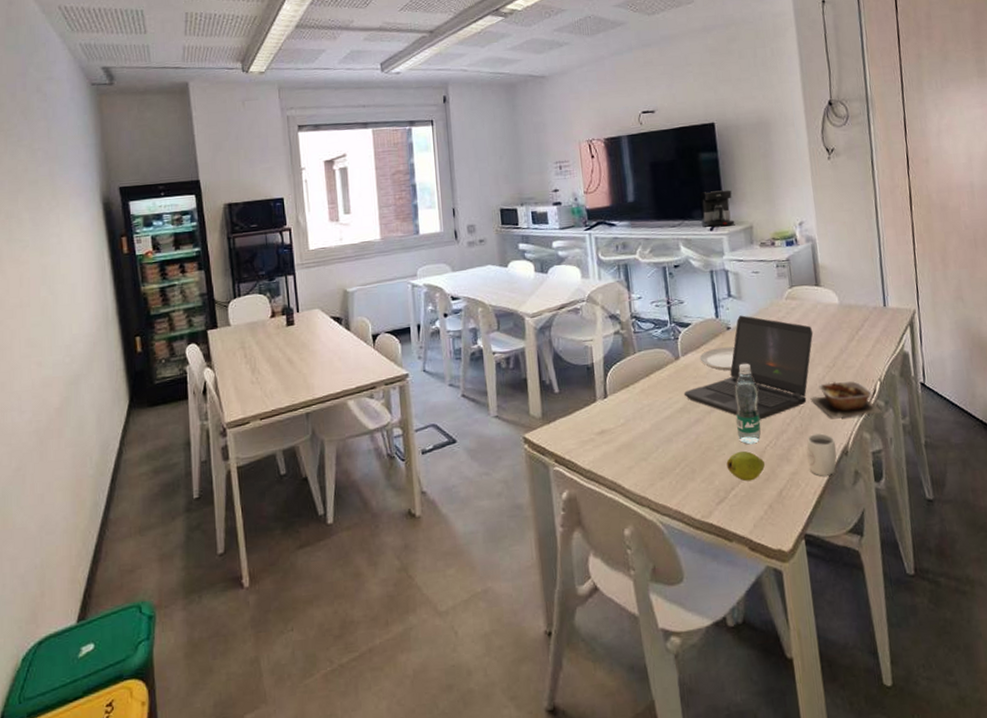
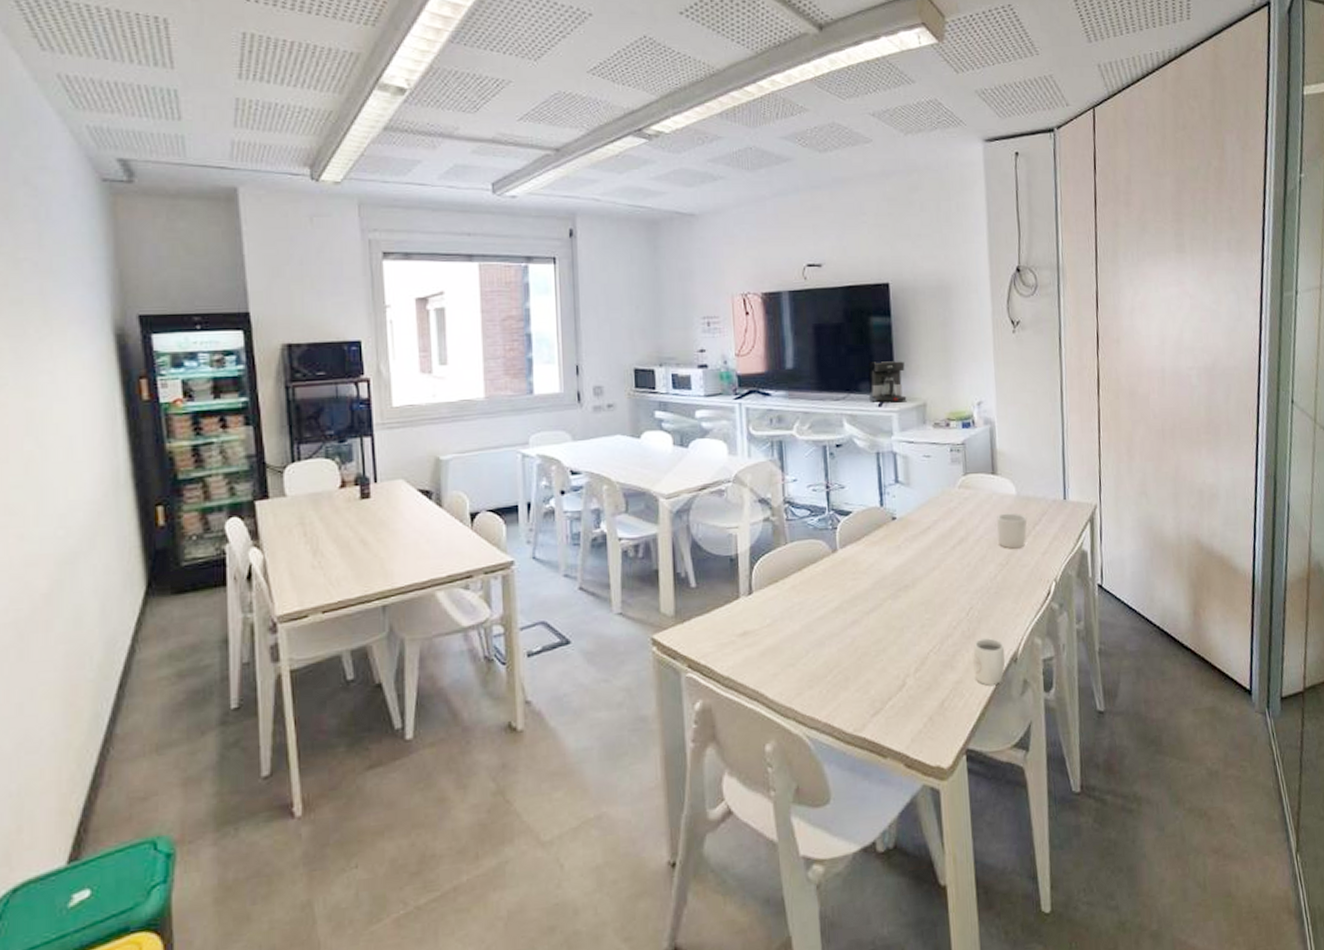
laptop computer: present [683,315,814,420] -> none [840,504,987,623]
plate: present [699,346,735,371] -> none [860,539,900,567]
fruit: present [726,450,766,482] -> none [884,656,927,691]
bottle: present [734,363,761,445] -> none [897,558,925,650]
food container: present [810,381,883,418] -> none [980,581,1057,622]
mug: none [822,320,851,353] -> present [997,513,1028,549]

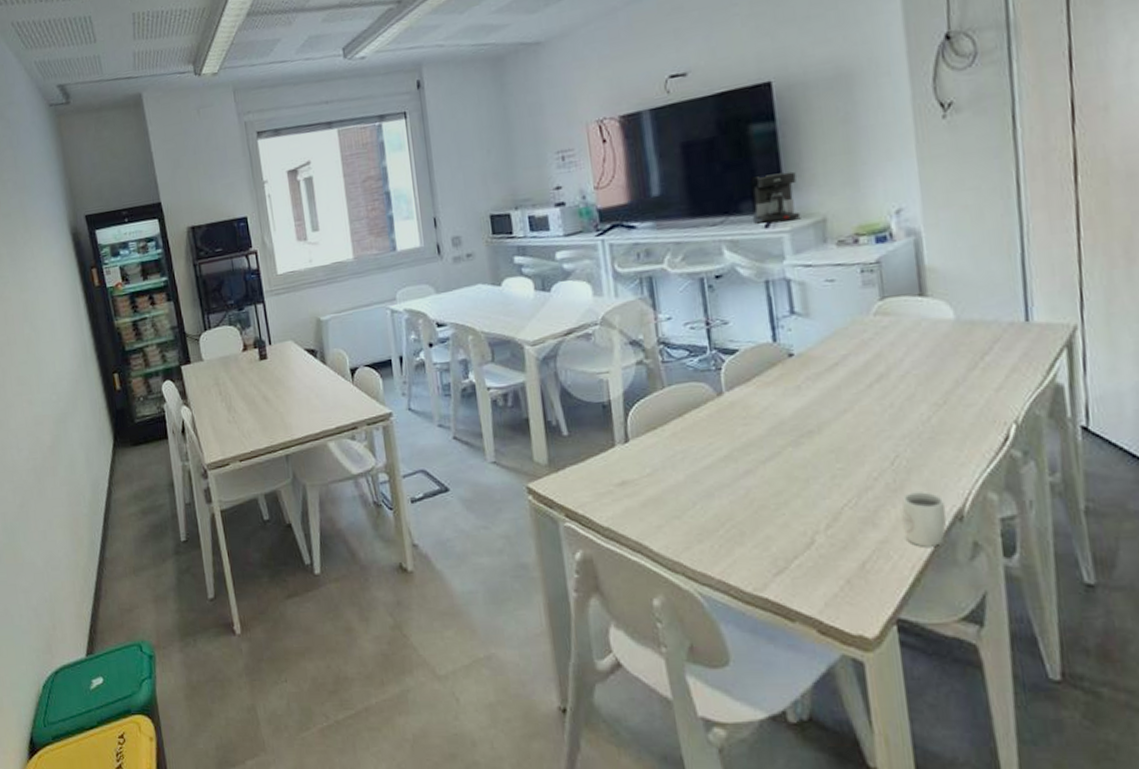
mug: present [997,513,1028,549] -> none [928,341,972,386]

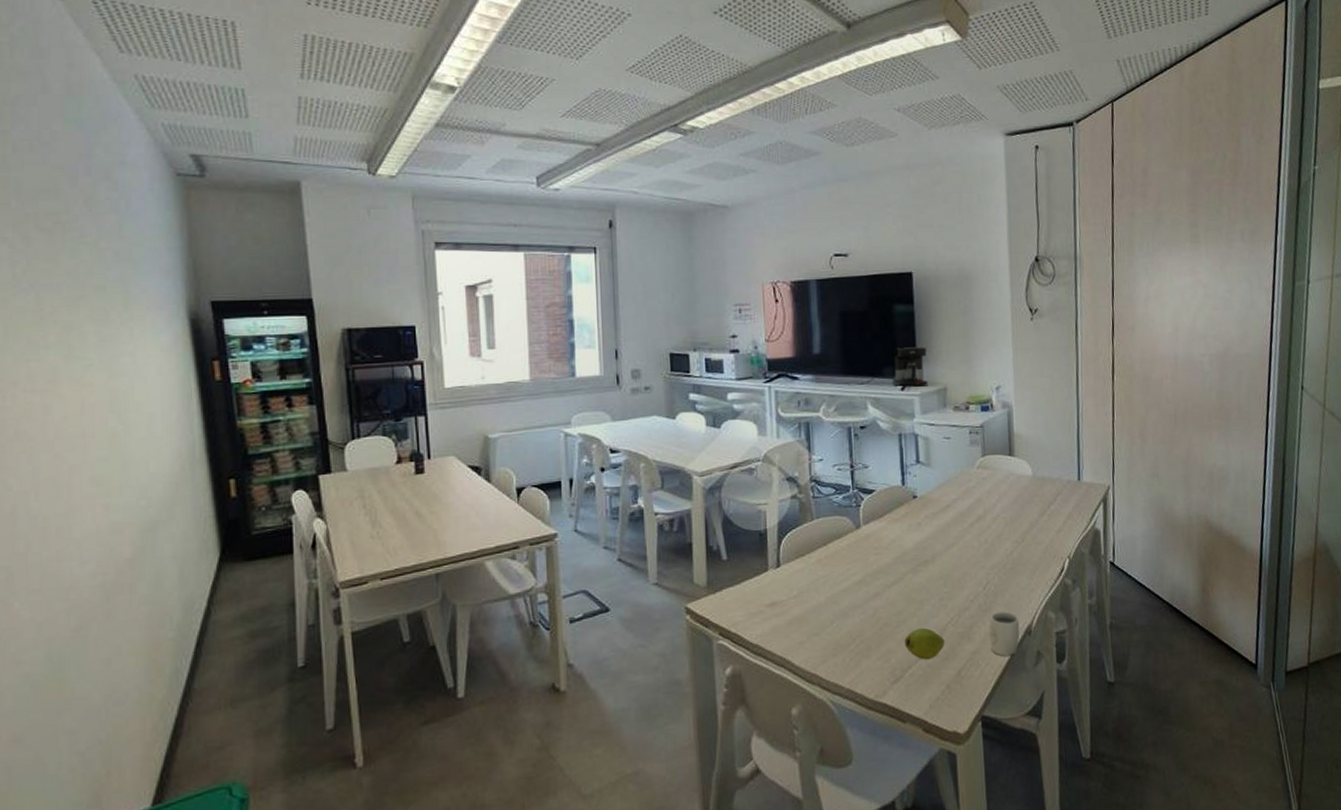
fruit: none [787,510,842,549] -> present [904,627,945,660]

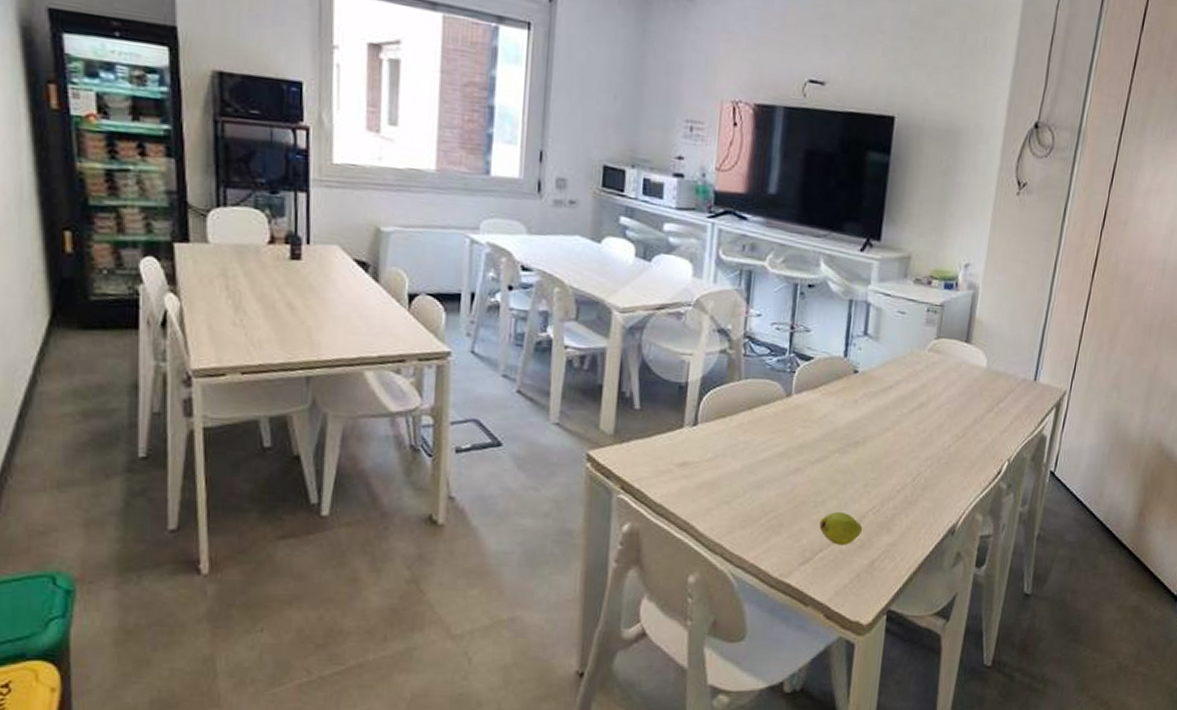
coffee maker: present [891,347,928,387] -> none [851,201,896,251]
mug: present [989,611,1020,656] -> none [909,506,945,553]

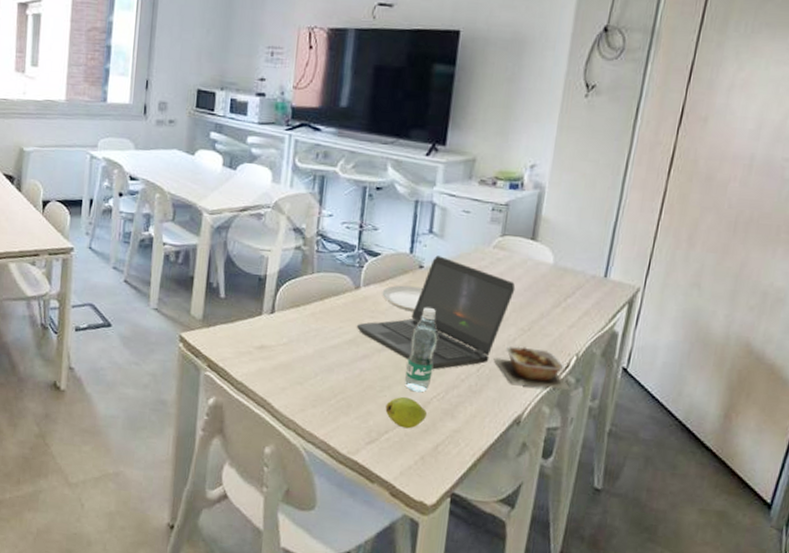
laptop computer: none [787,359,950,482] -> present [356,255,516,370]
plate: none [815,391,858,421] -> present [382,285,423,312]
bottle: none [839,414,874,507] -> present [405,307,439,393]
food container: none [929,453,1003,497] -> present [493,346,571,390]

